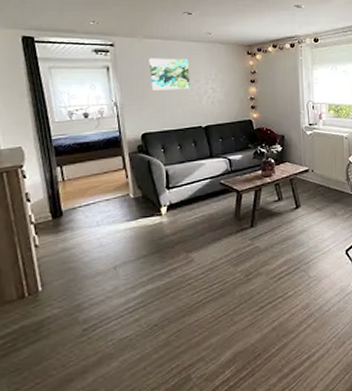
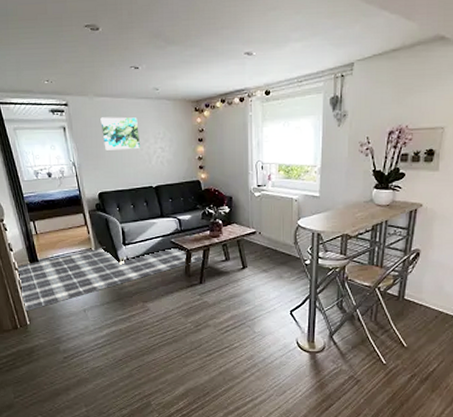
rug: none [33,187,255,275] -> present [17,246,204,312]

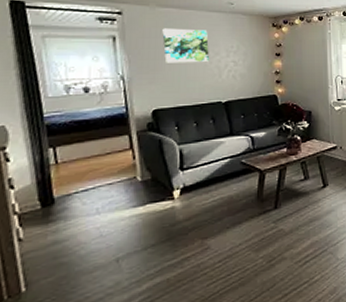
rug: present [17,246,204,312] -> none [17,167,279,274]

